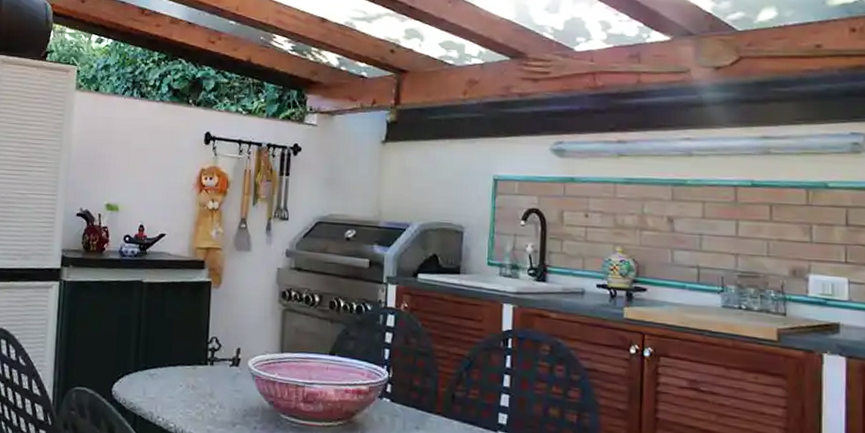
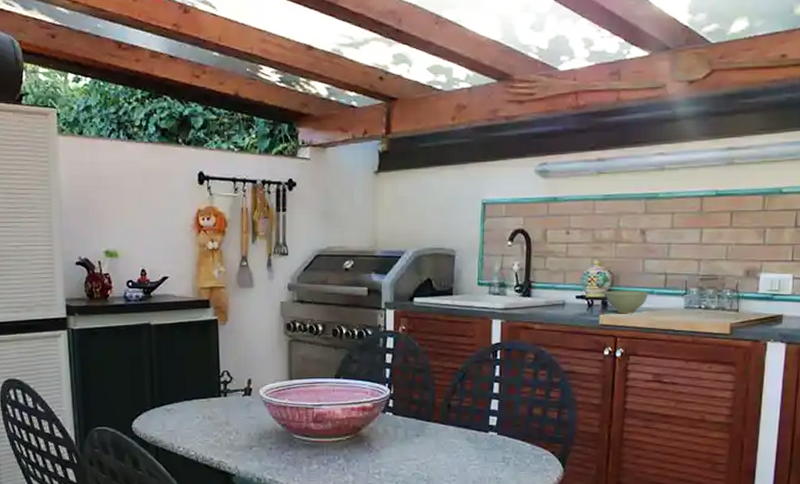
bowl: none [629,281,680,309] -> present [605,290,649,314]

